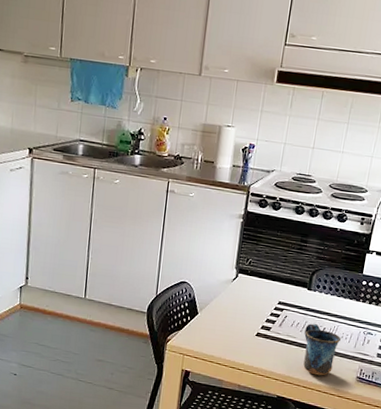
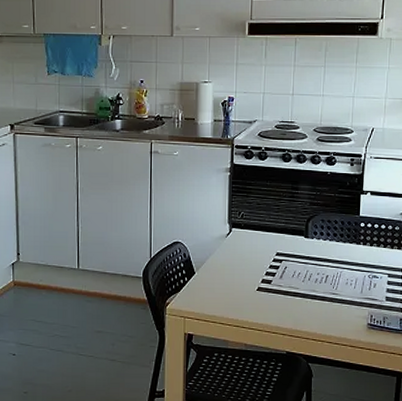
mug: present [303,323,341,376] -> none [307,272,345,326]

